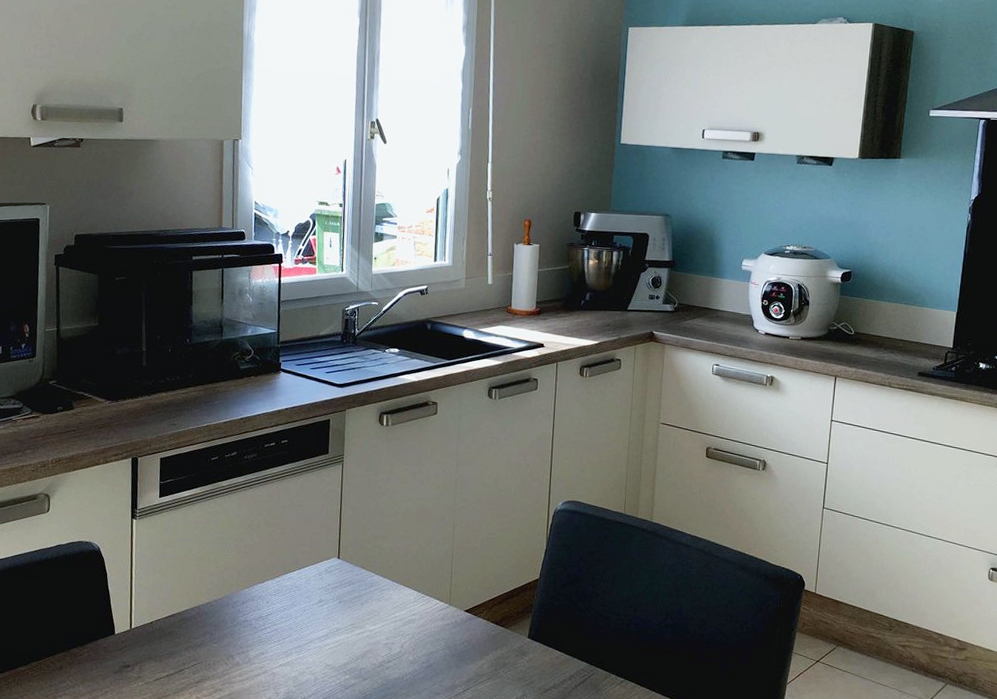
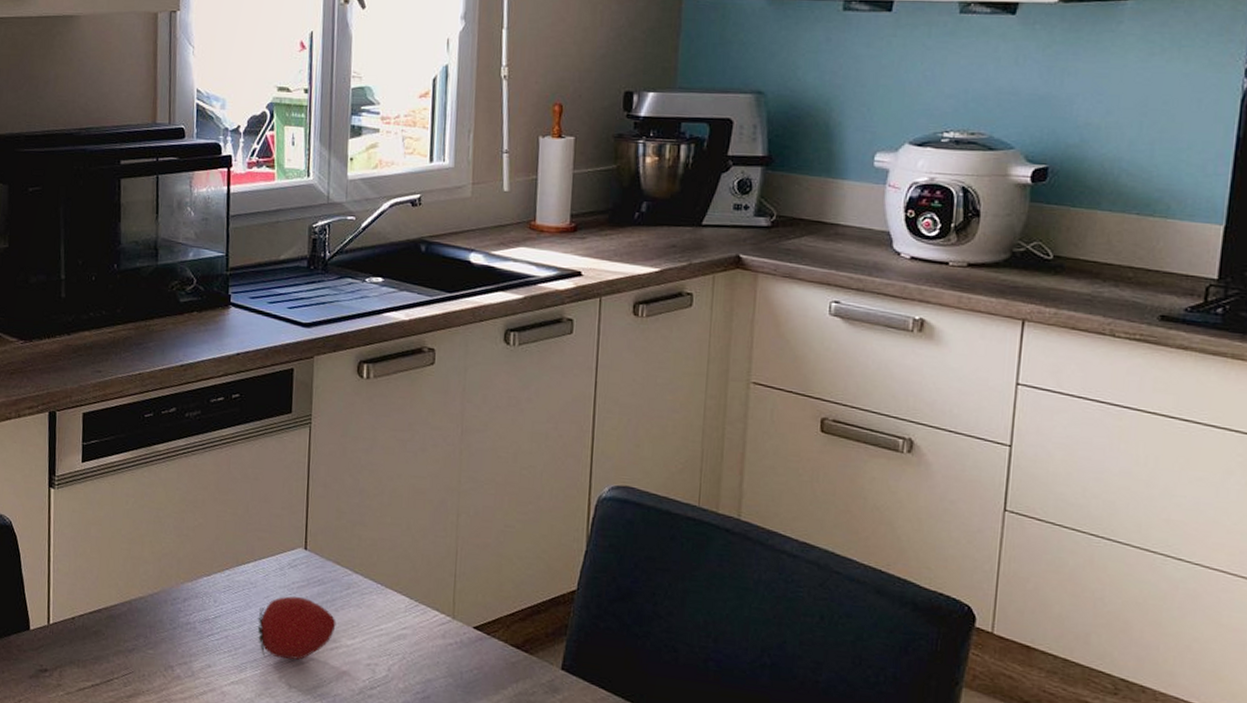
fruit: none [301,595,362,644] -> present [257,596,336,660]

